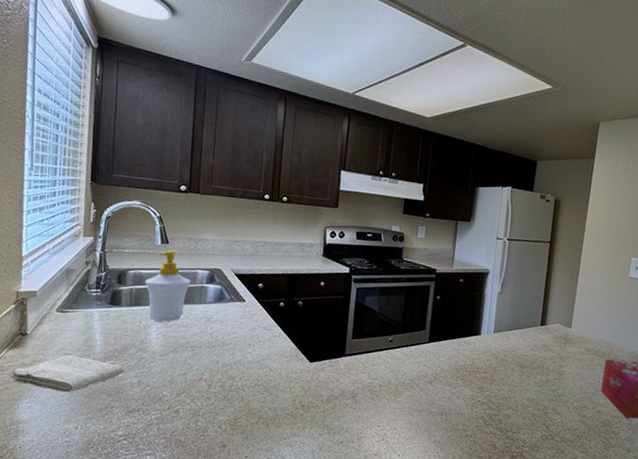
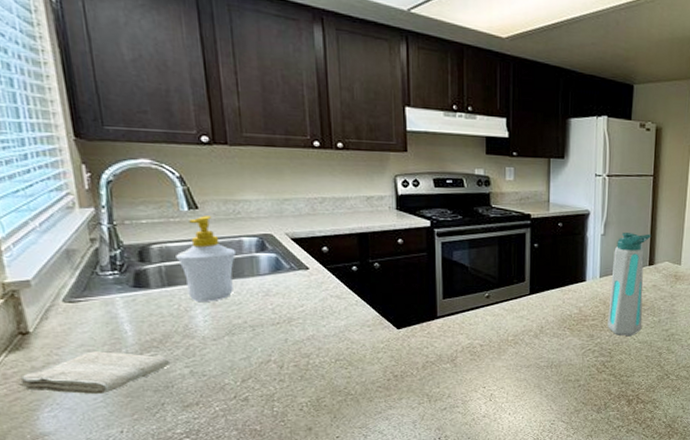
water bottle: none [497,293,544,392] -> present [607,233,651,335]

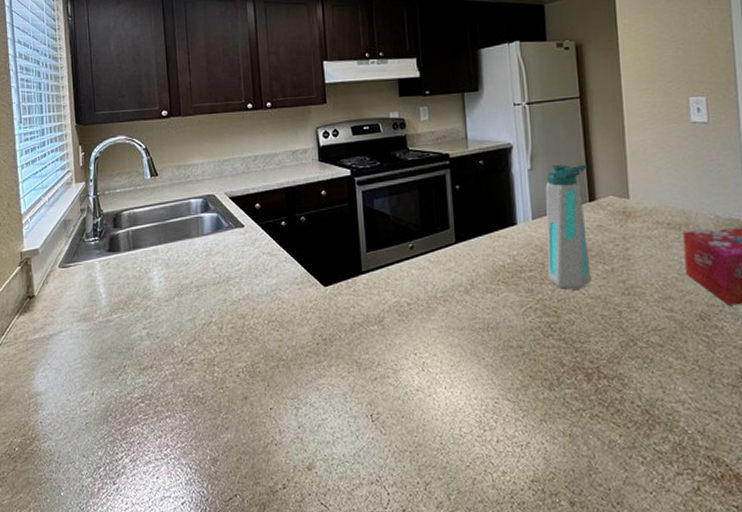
washcloth: present [17,351,171,395] -> none [23,313,132,356]
soap bottle: present [176,215,237,302] -> none [140,181,186,263]

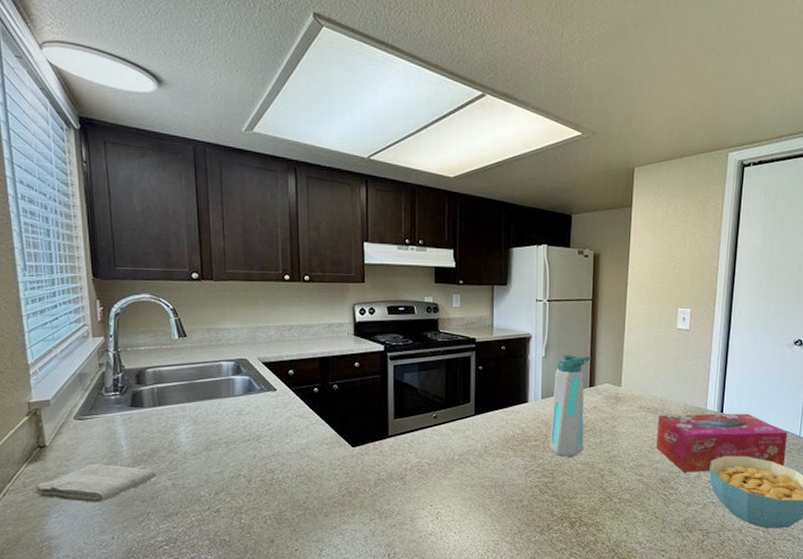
washcloth: none [23,313,132,356] -> present [33,464,157,503]

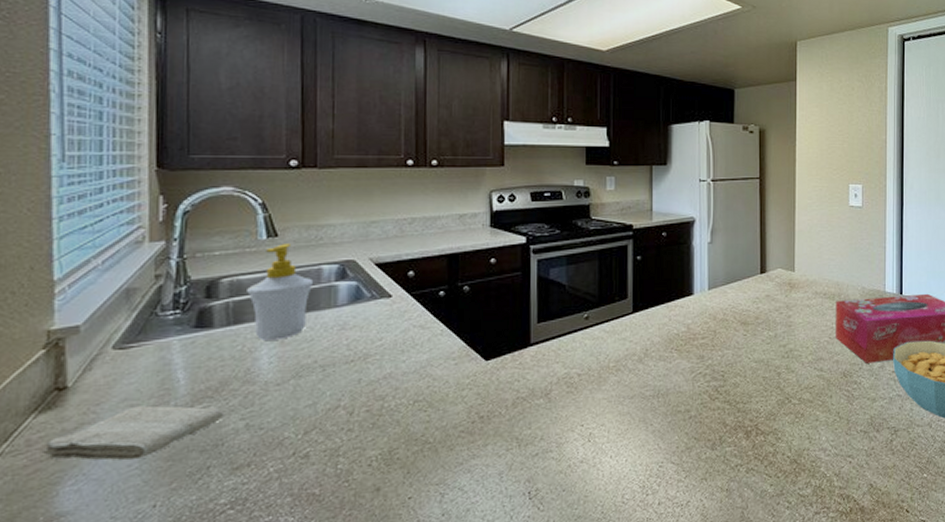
soap bottle: none [166,343,216,420] -> present [247,243,314,340]
water bottle: present [549,355,590,457] -> none [719,239,760,355]

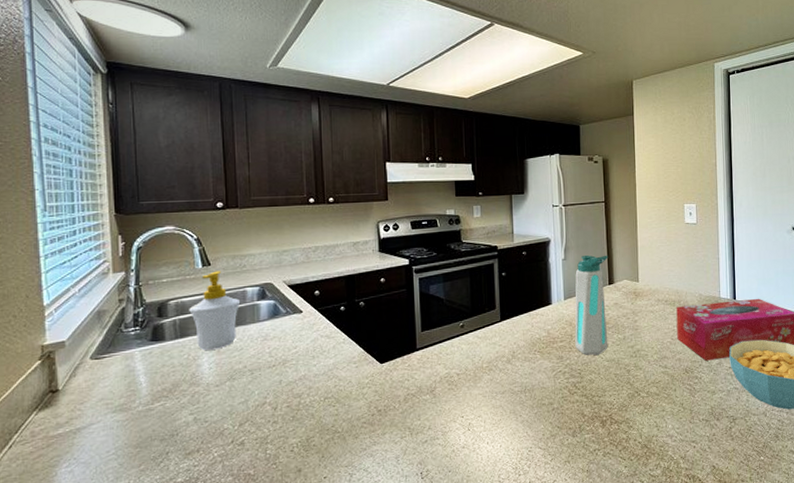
washcloth: present [41,405,224,461] -> none [42,404,177,448]
water bottle: none [719,239,760,355] -> present [575,255,608,355]

